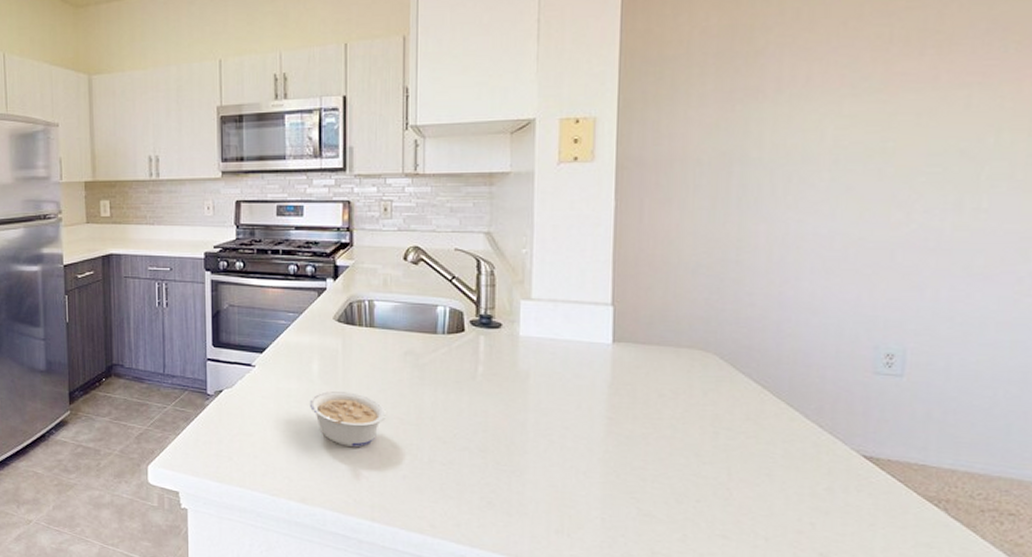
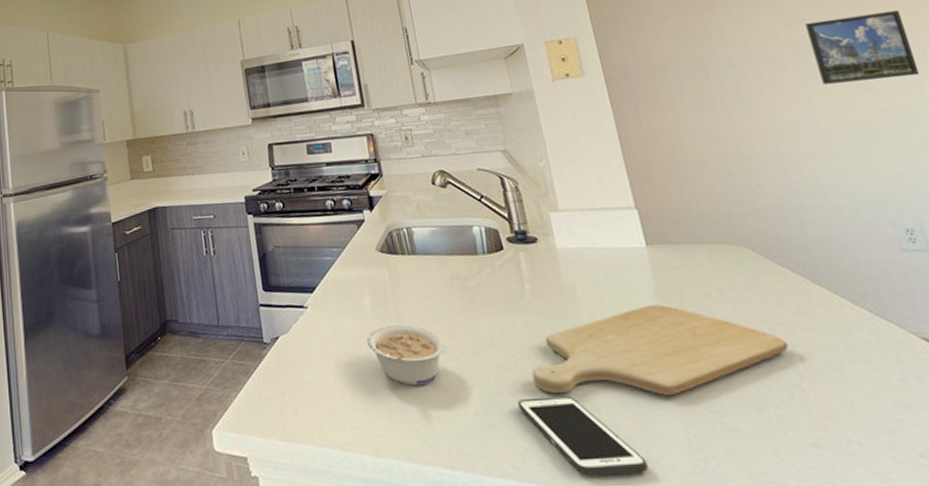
cell phone: none [446,469,558,542] -> present [517,395,648,477]
chopping board: none [467,399,727,480] -> present [532,305,788,395]
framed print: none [855,121,972,198] -> present [805,9,920,85]

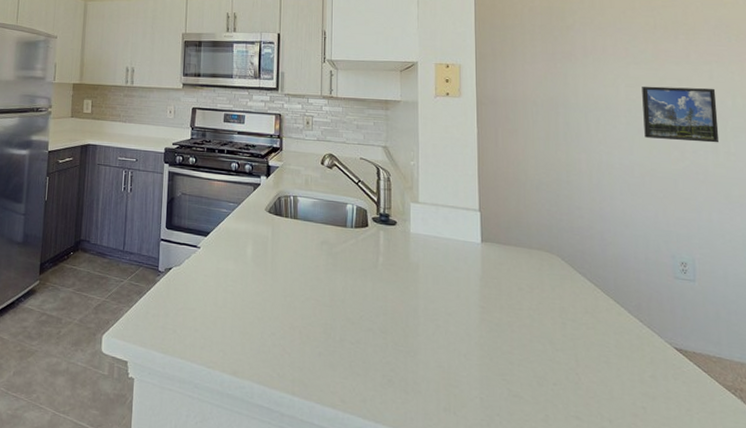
legume: present [367,324,445,385] -> none [244,273,306,325]
cell phone: present [517,395,648,477] -> none [354,348,446,419]
chopping board: present [532,305,788,395] -> none [371,289,573,363]

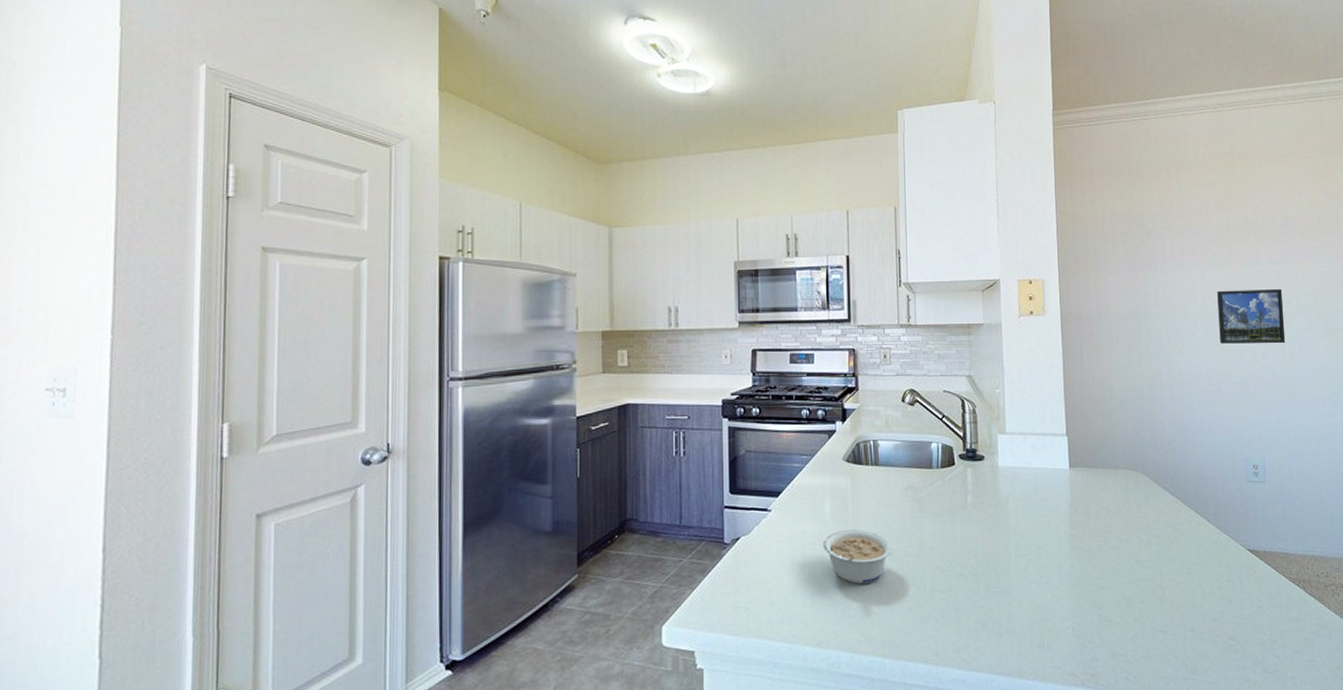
legume: none [244,273,306,325] -> present [823,529,892,584]

